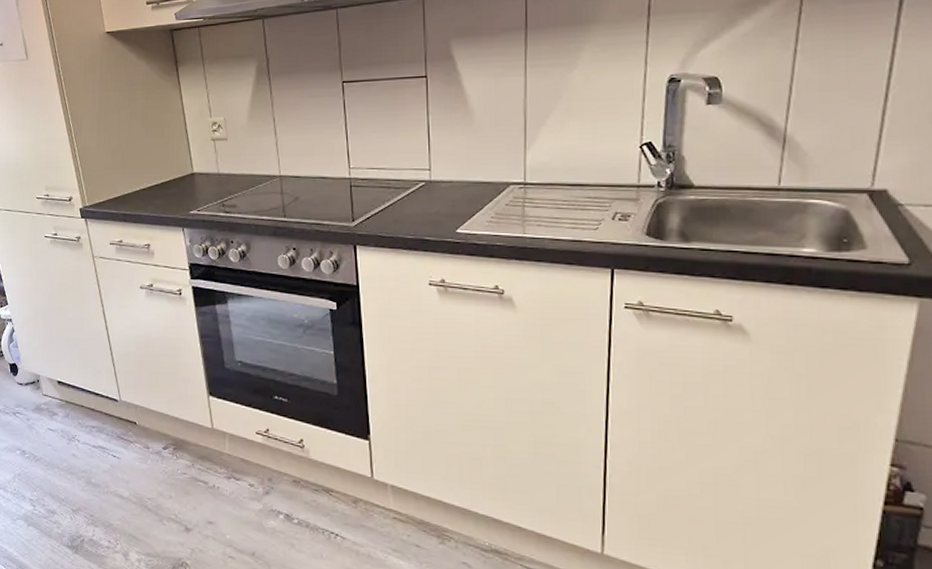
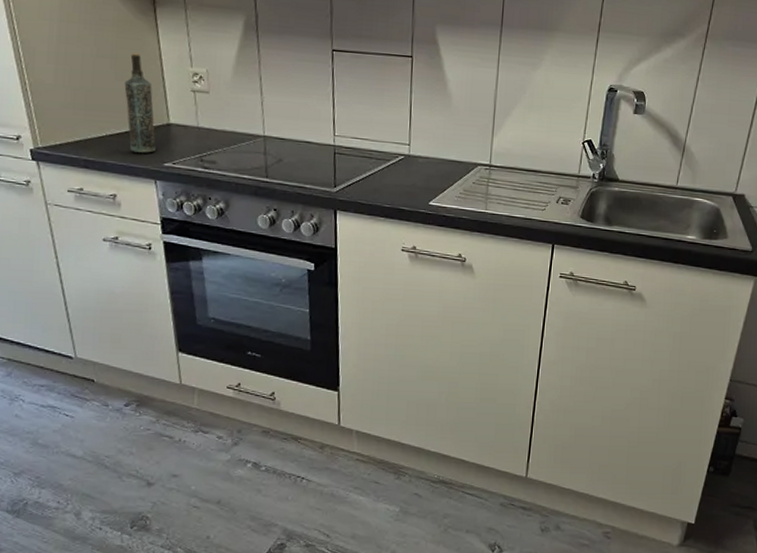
bottle: none [154,111,182,203] -> present [124,53,156,153]

